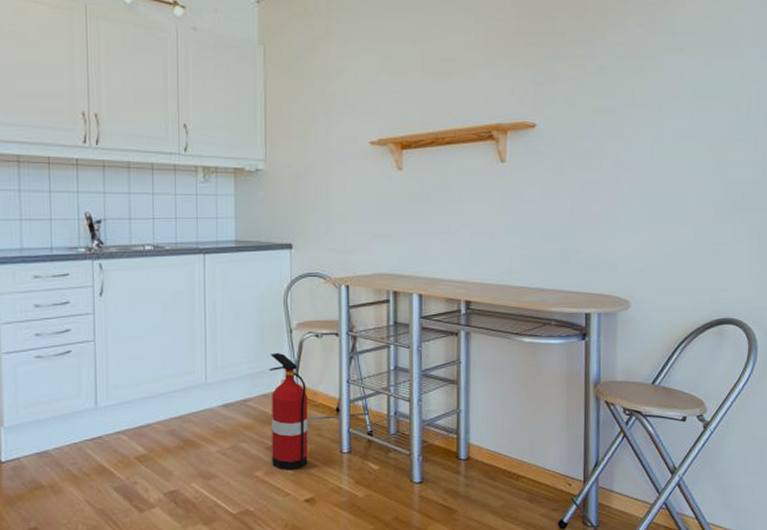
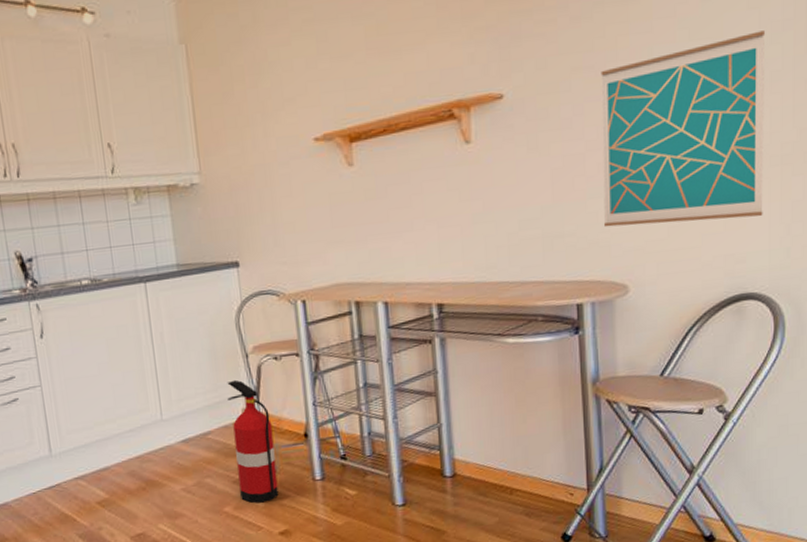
wall art: none [613,98,753,253] -> present [601,30,766,228]

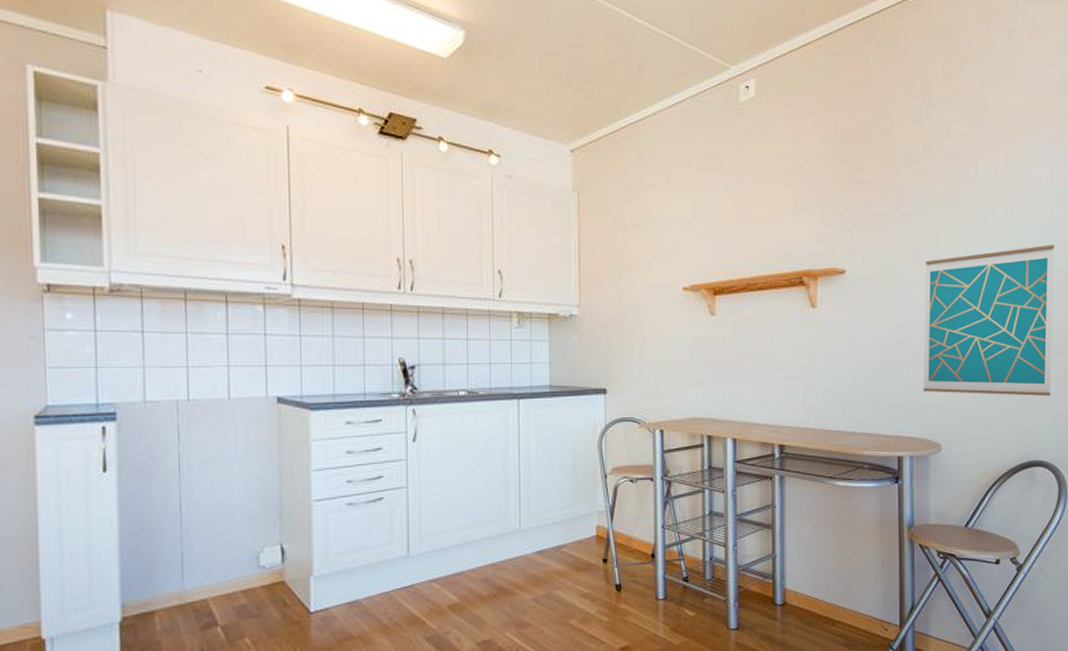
fire extinguisher: present [227,379,279,503] -> none [584,497,623,618]

